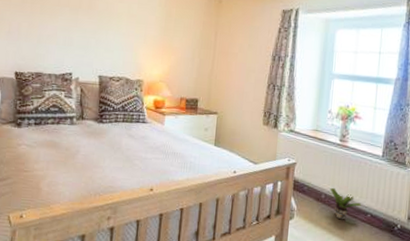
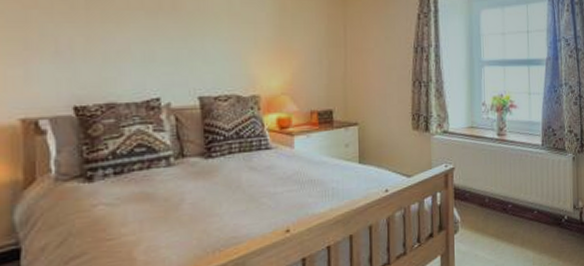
potted plant: present [329,187,362,220] -> none [493,188,528,223]

